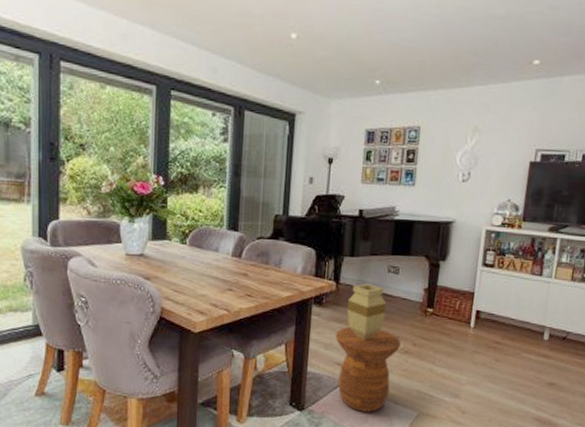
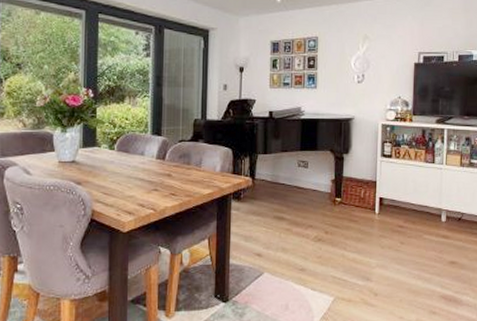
side table: present [335,326,401,412] -> none [253,219,314,300]
vase: present [346,284,387,341] -> none [263,178,299,231]

